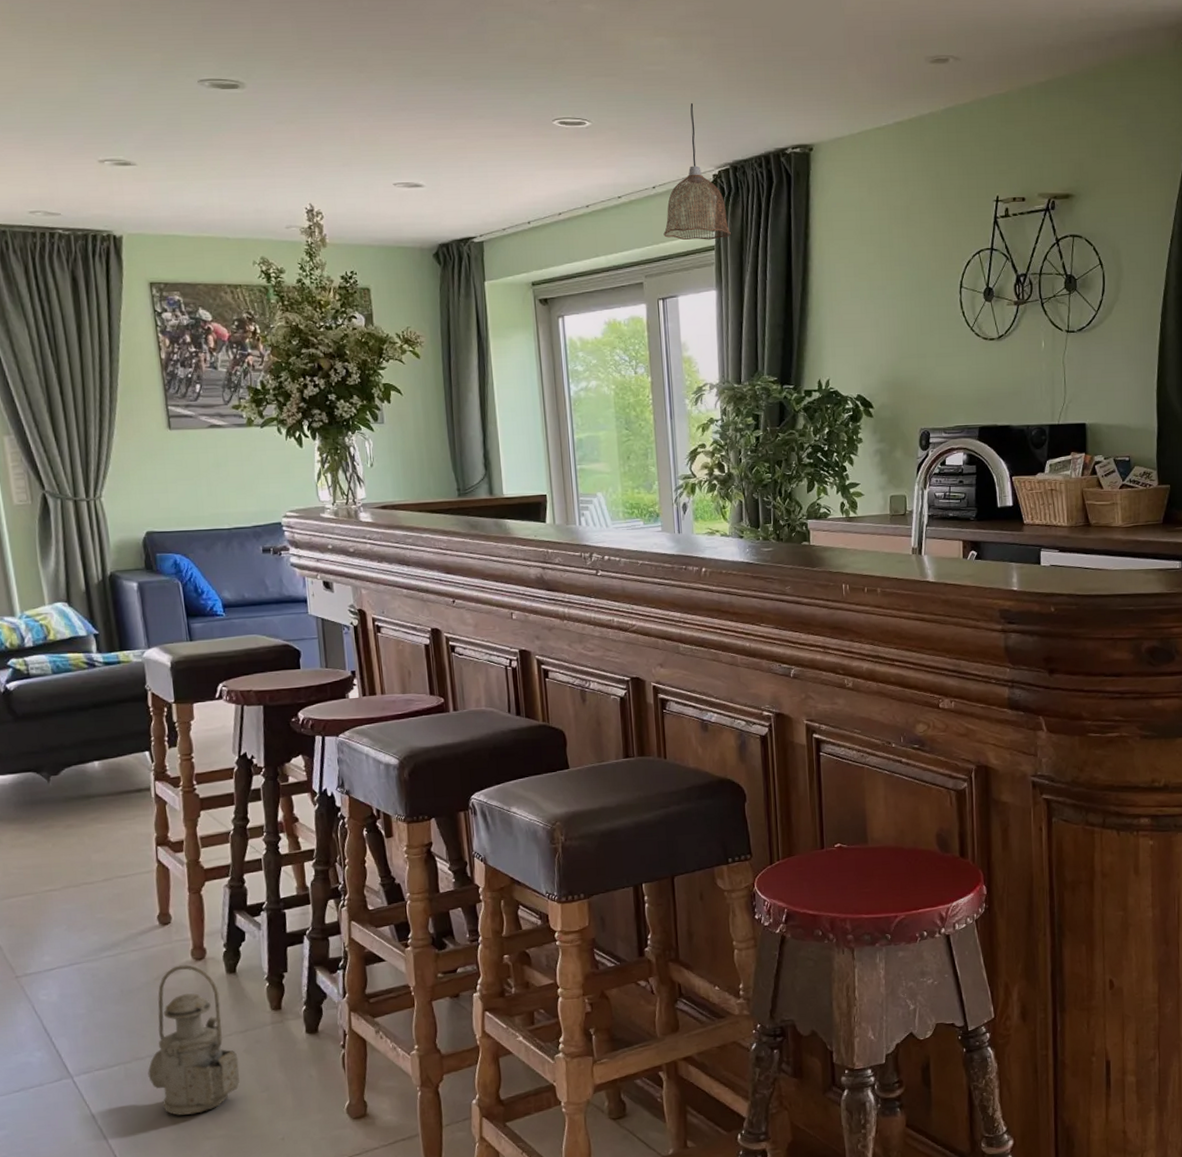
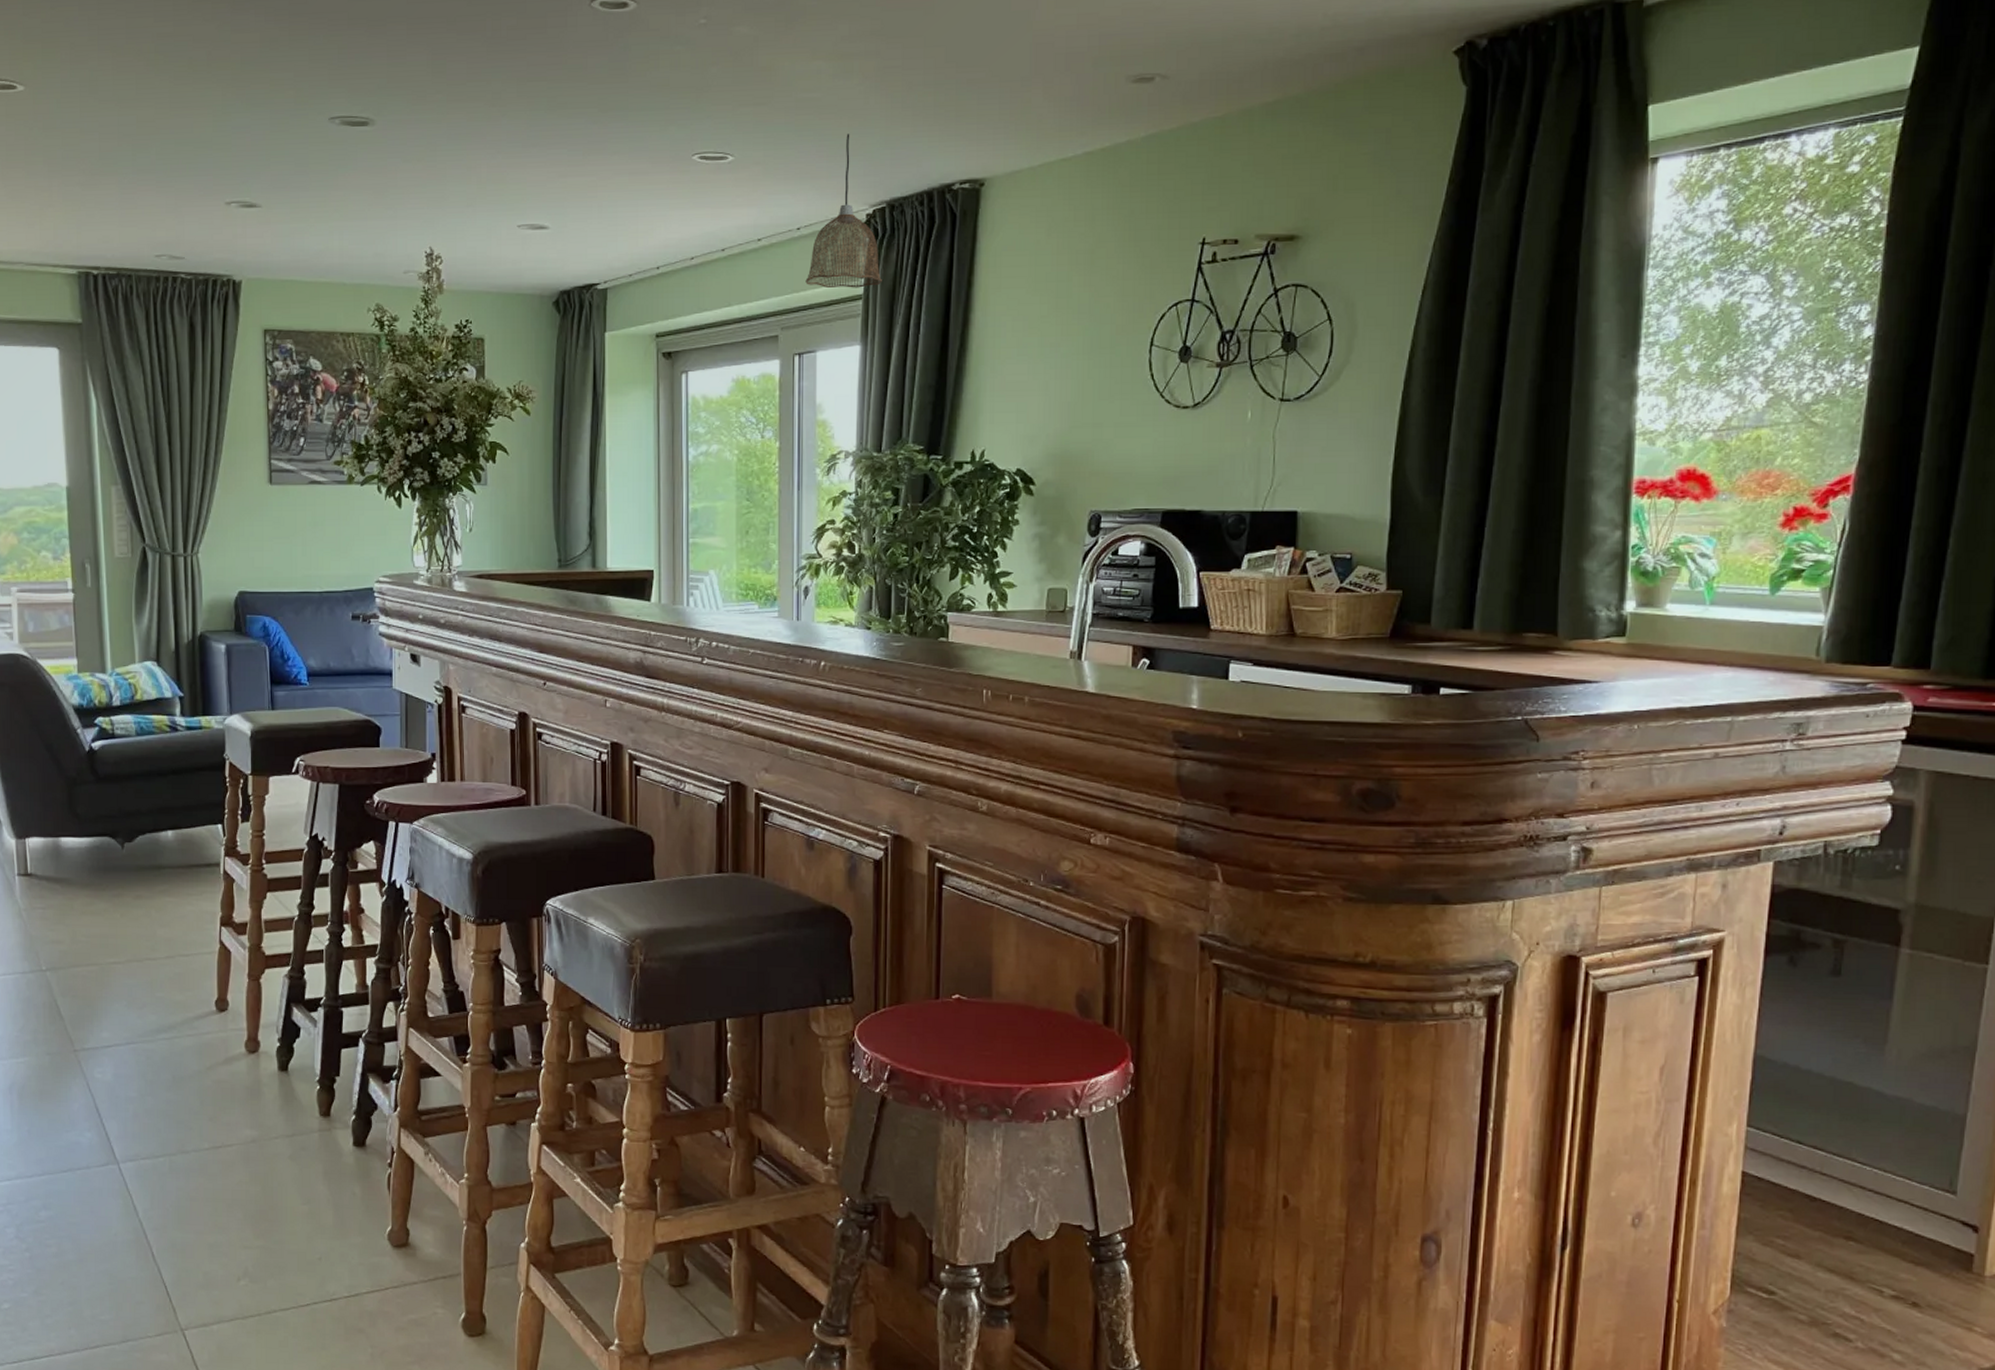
lantern: present [147,965,240,1115] -> none [192,1056,283,1219]

